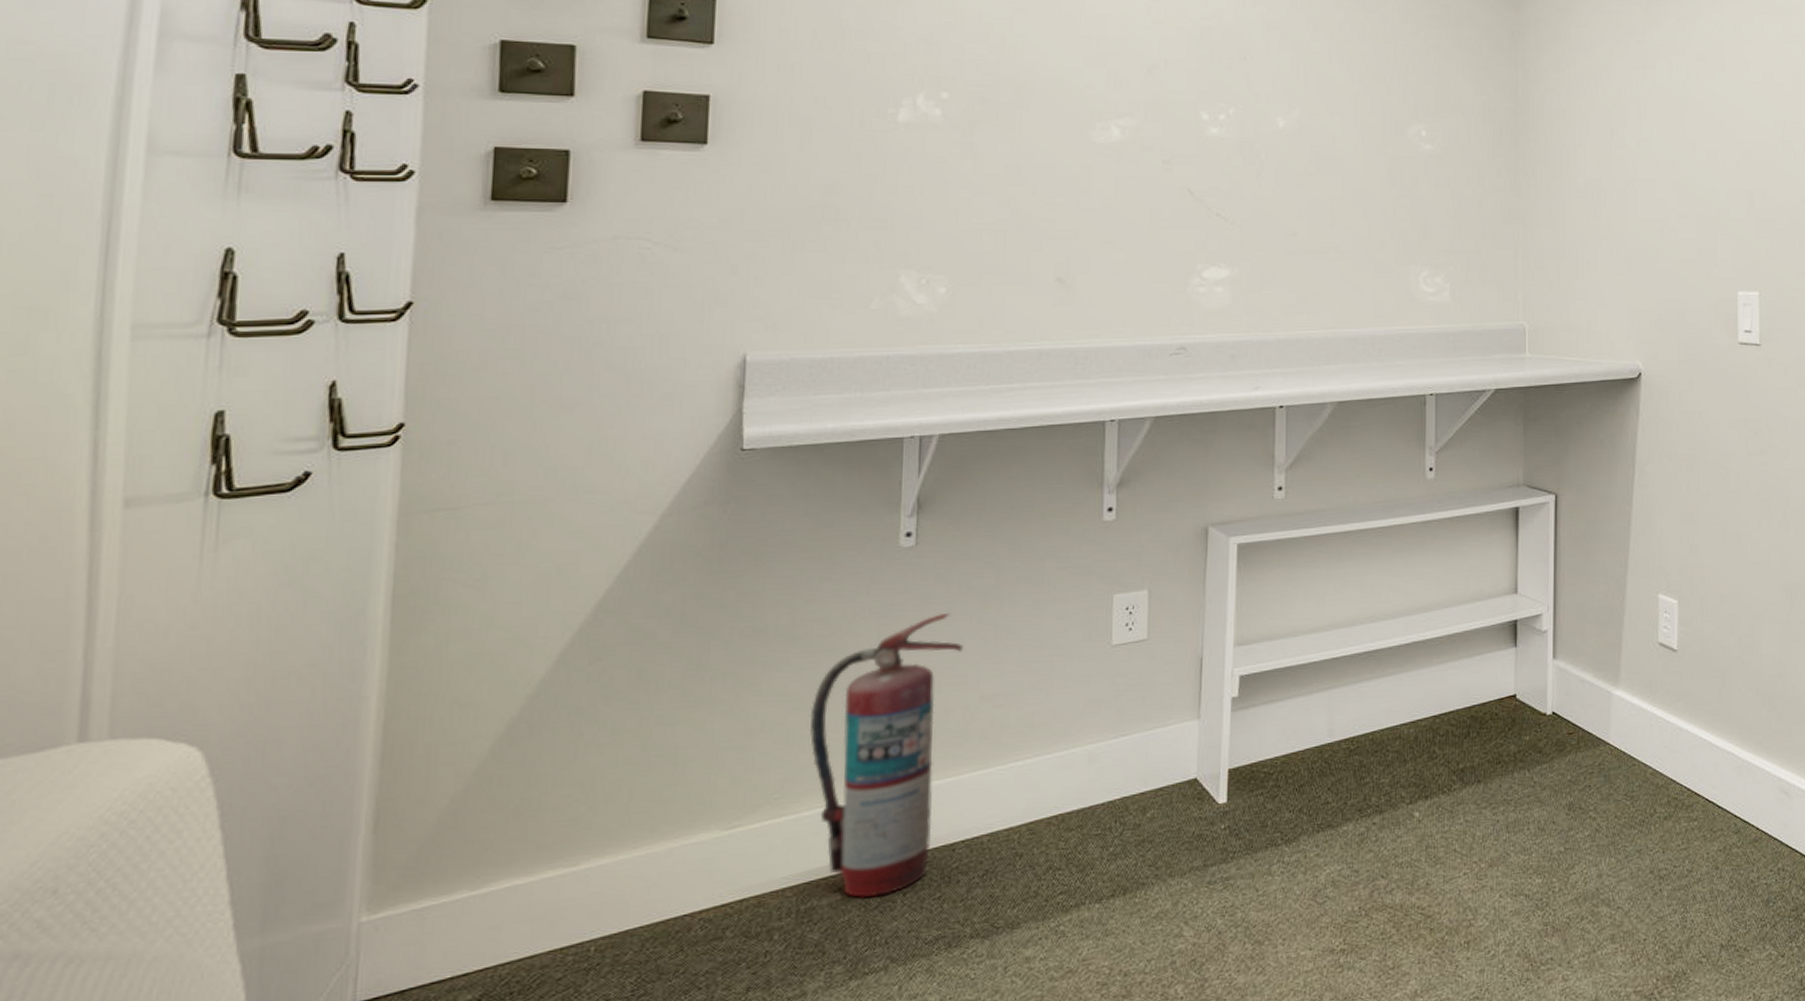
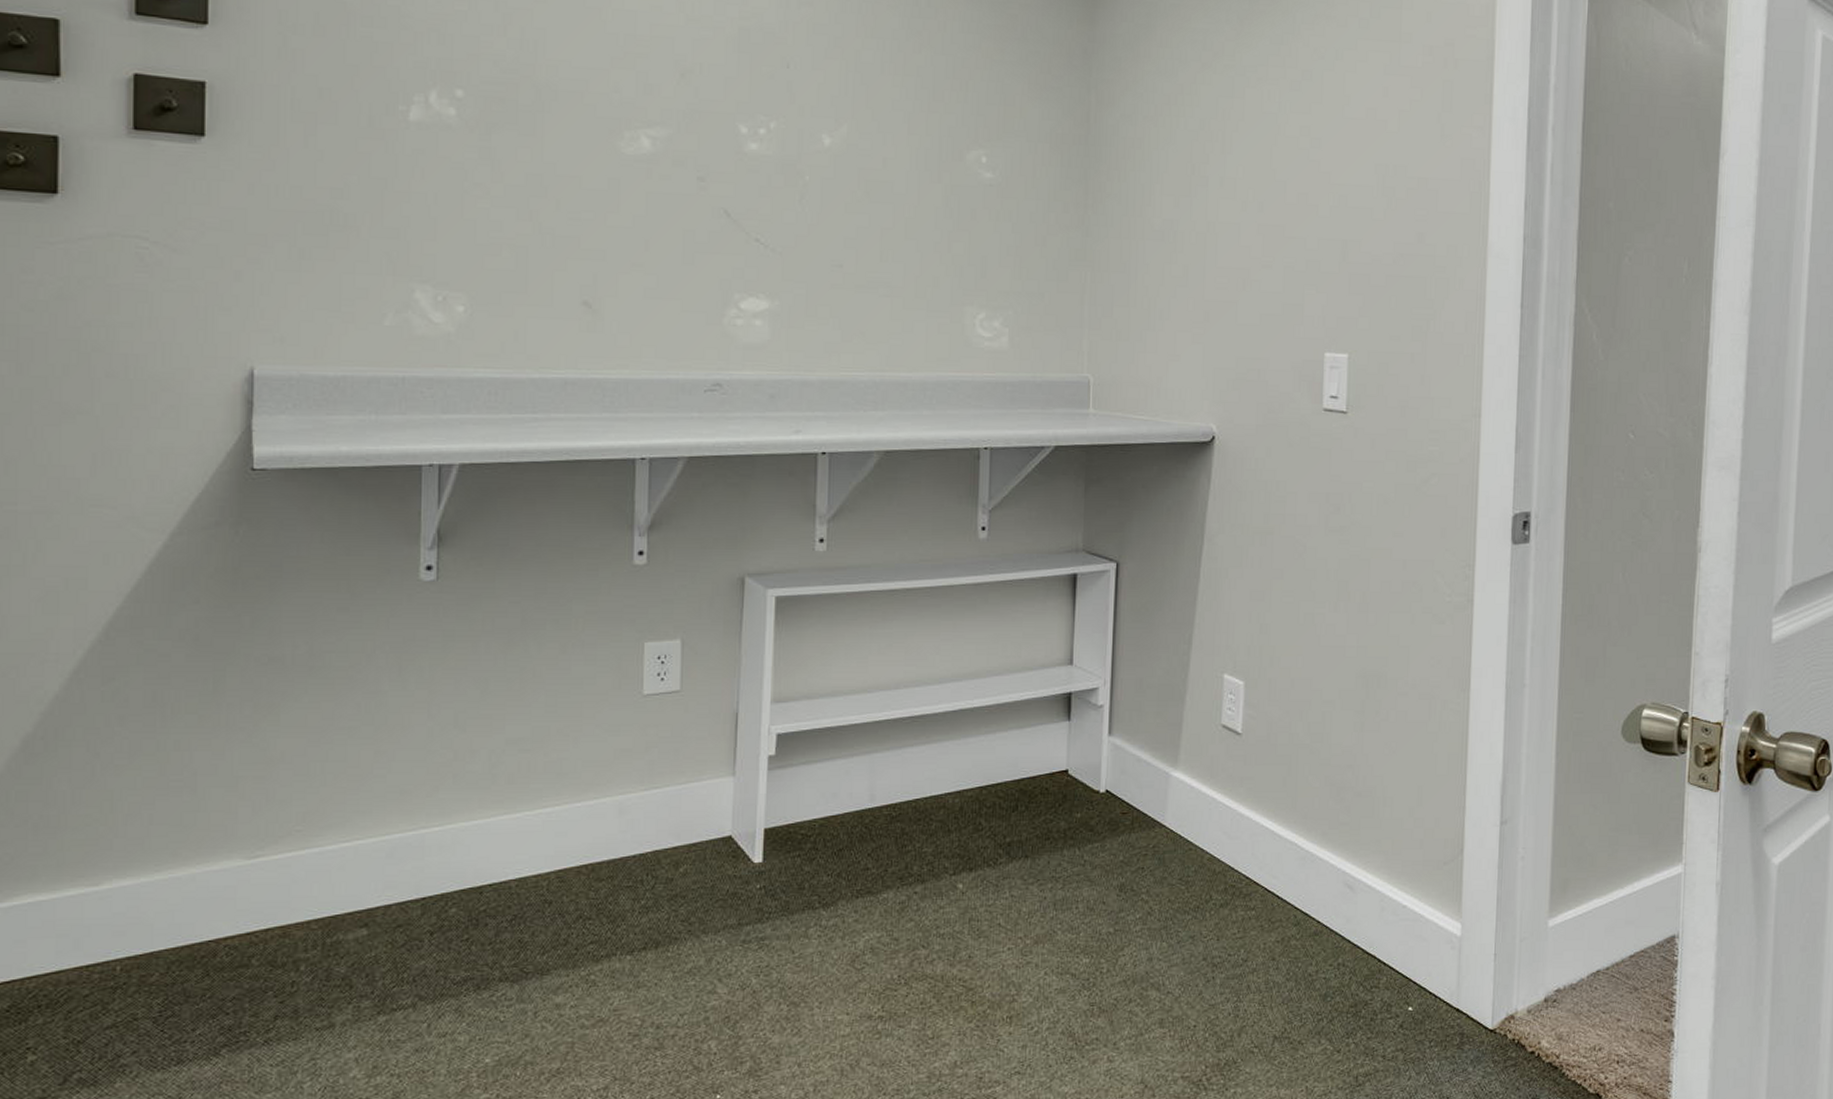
fire extinguisher: present [809,612,964,898] -> none [330,651,488,935]

